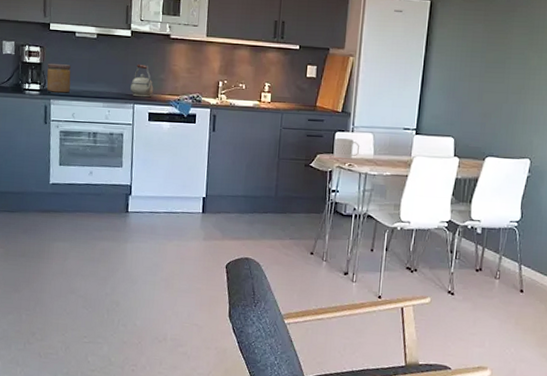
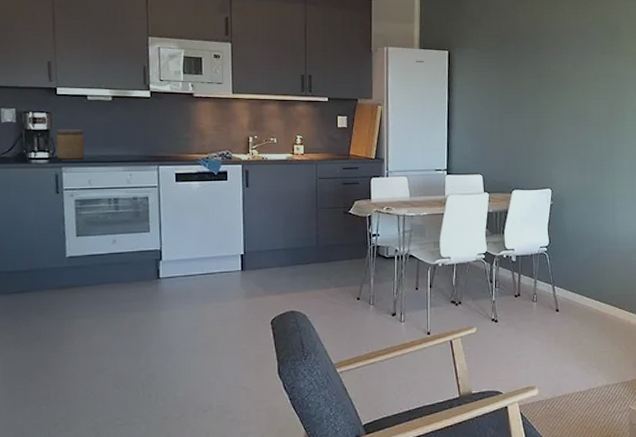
kettle: present [130,63,154,98] -> none [153,124,180,158]
mug: present [333,138,359,159] -> none [370,184,395,204]

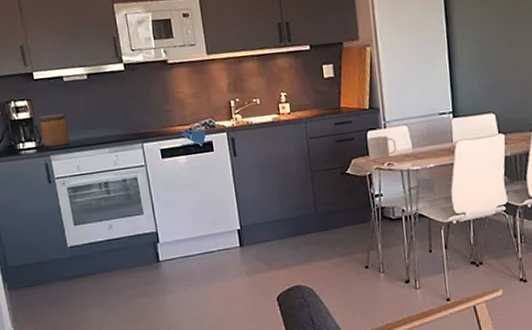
mug: none [370,184,395,204] -> present [367,136,396,160]

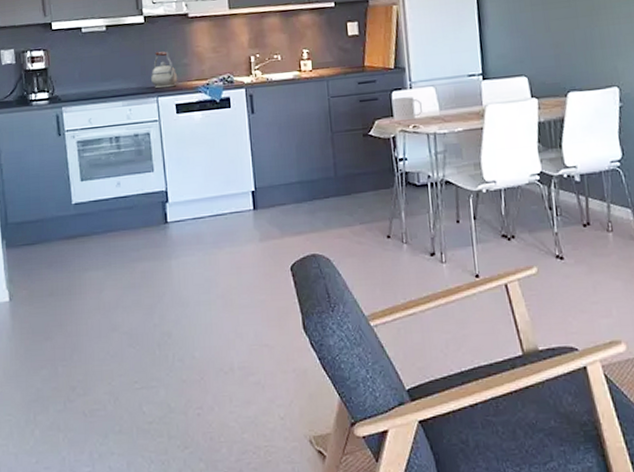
jar: present [38,113,69,148] -> none [53,64,83,99]
kettle: none [134,98,161,135] -> present [151,51,178,89]

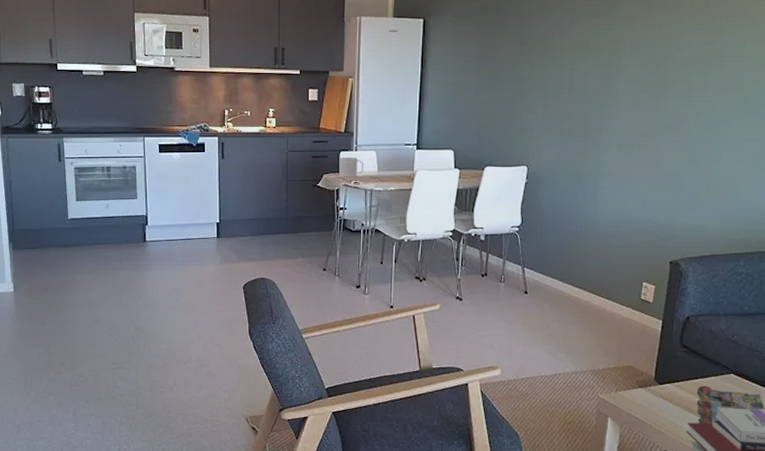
kettle: present [151,51,178,89] -> none [140,97,162,130]

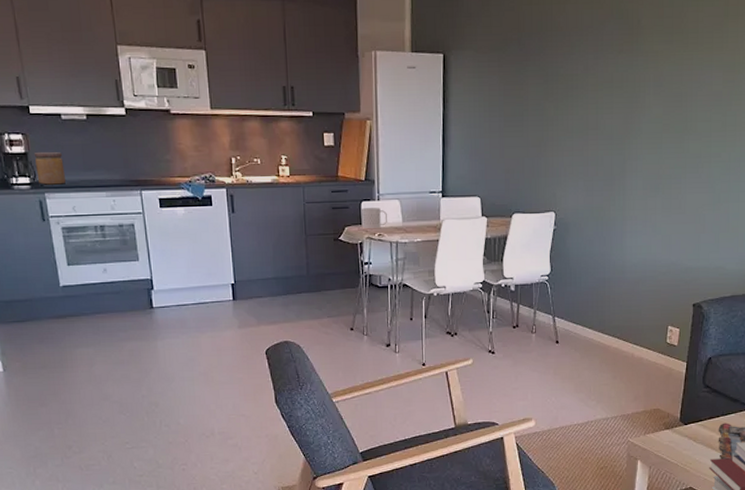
jar: none [57,102,81,131] -> present [33,151,66,185]

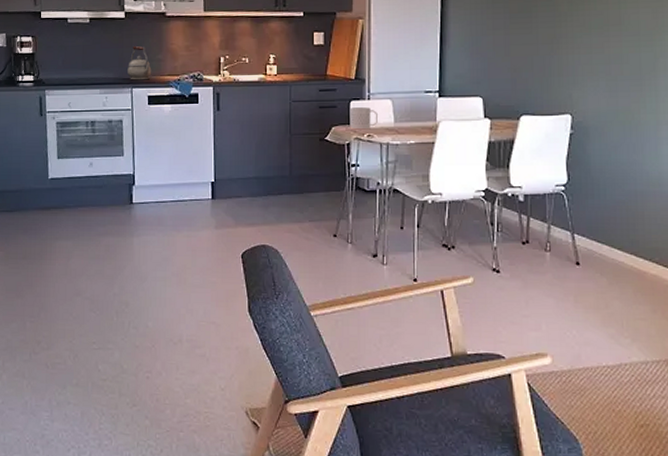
jar: present [33,151,66,185] -> none [40,52,65,83]
kettle: none [134,145,161,182] -> present [127,45,152,80]

